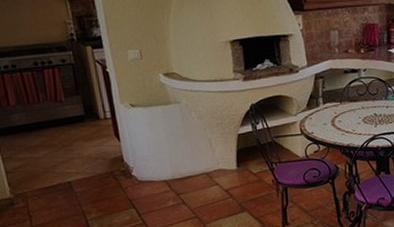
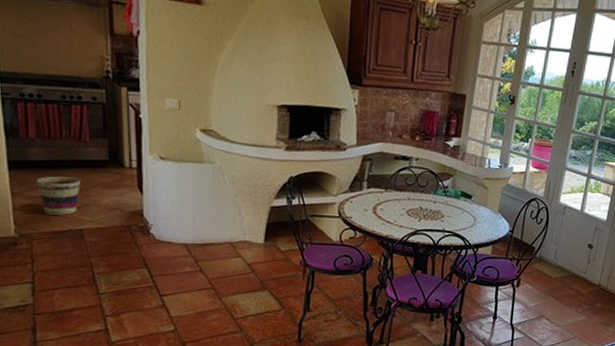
basket: none [23,135,64,173] -> present [37,176,80,215]

